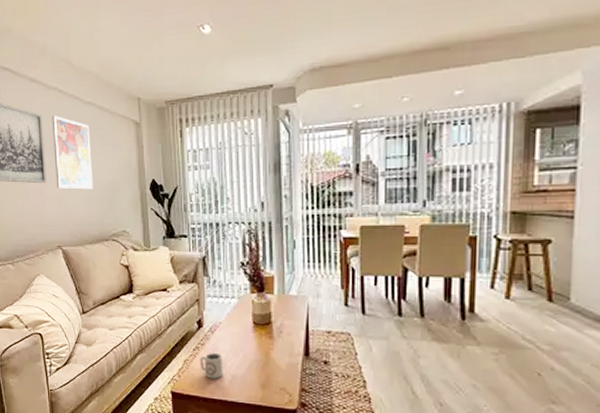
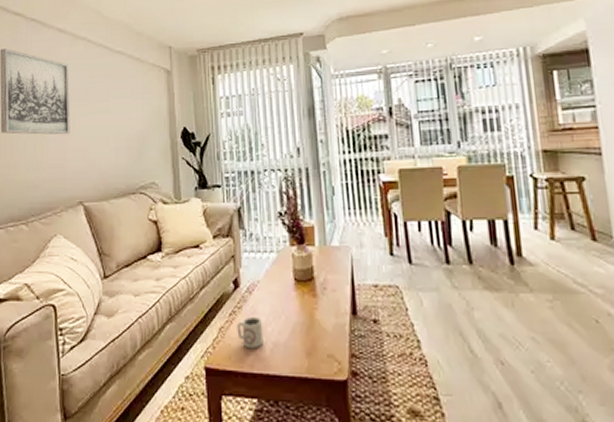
wall art: present [52,115,93,190] -> none [79,64,120,140]

